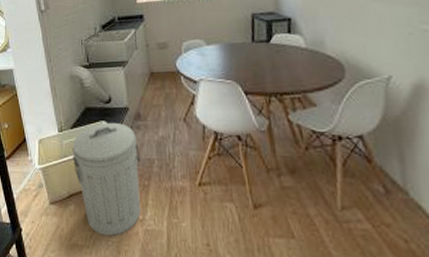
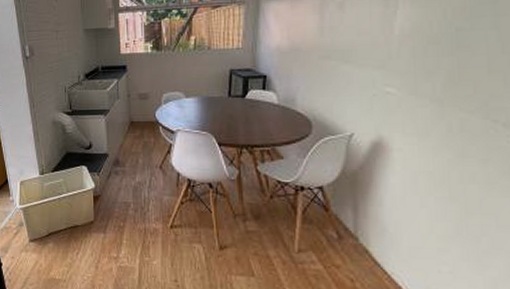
trash can: present [72,122,141,236] -> none [52,167,117,272]

